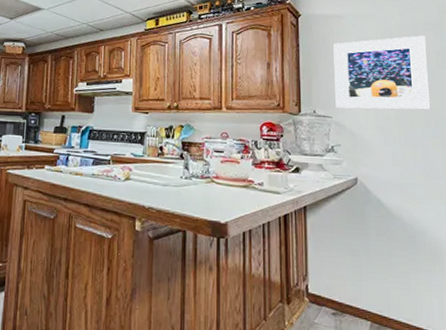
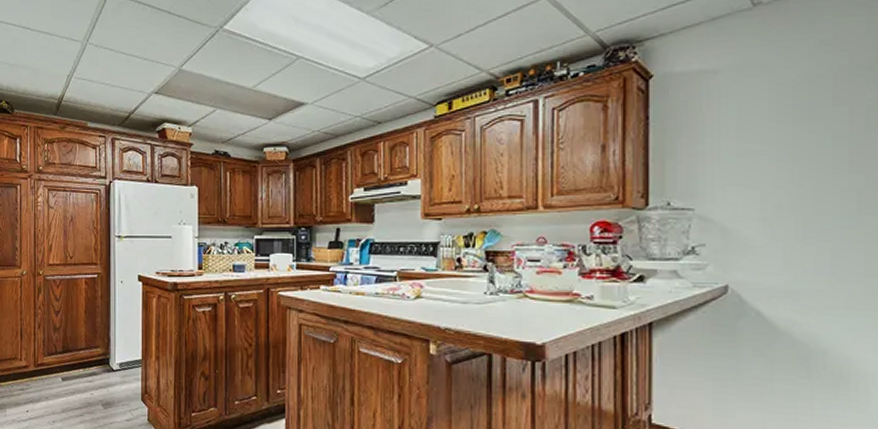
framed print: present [333,35,431,111] -> none [700,86,851,197]

